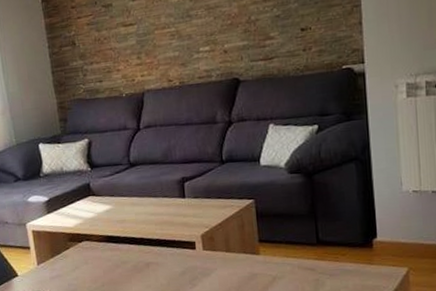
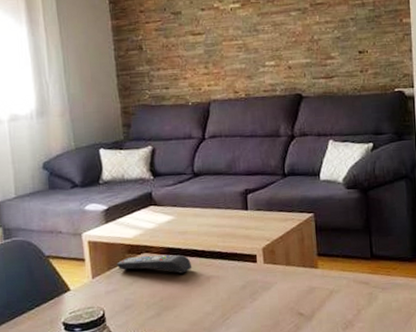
remote control: none [60,242,132,260] -> present [117,254,192,274]

